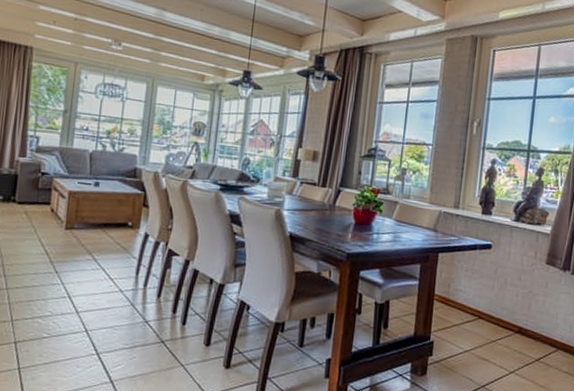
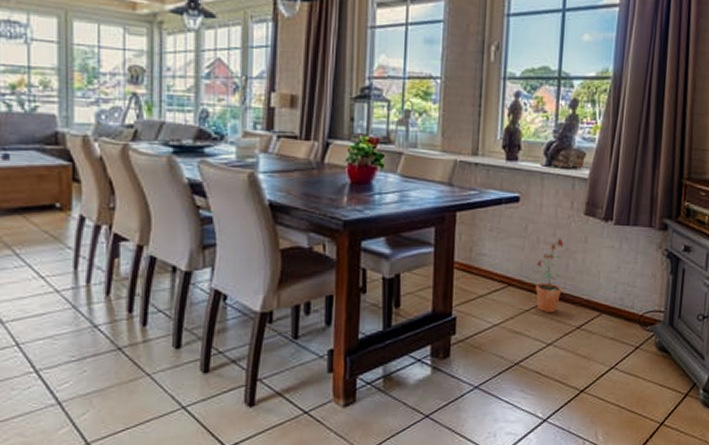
potted plant: none [502,281,528,345] -> present [536,238,564,312]

